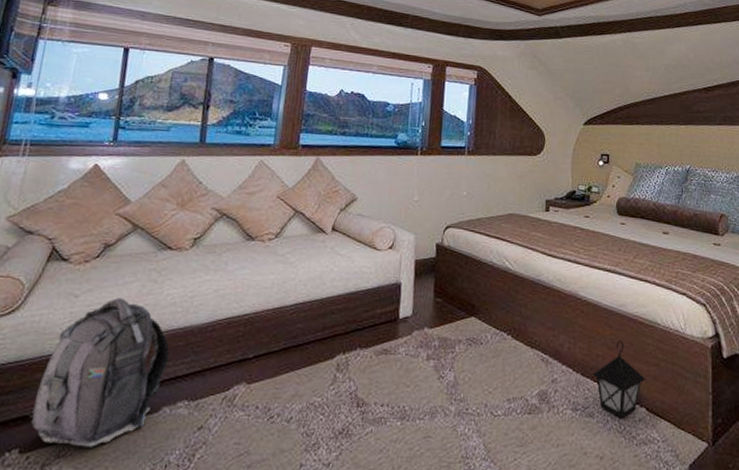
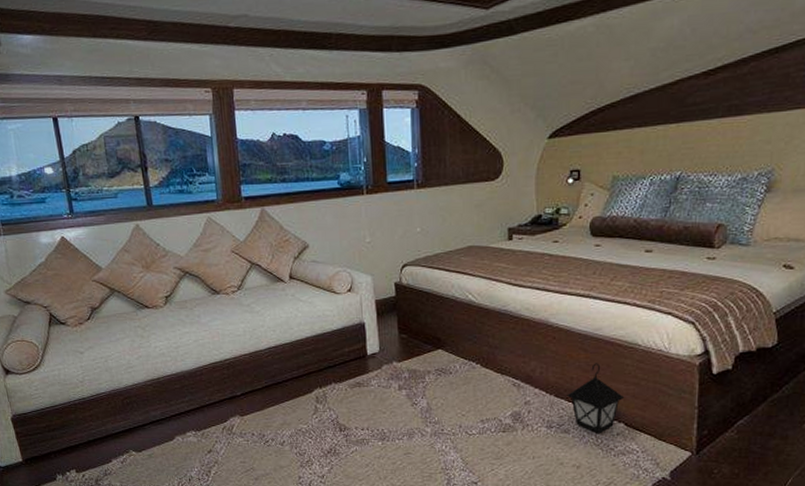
backpack: present [30,298,170,447] -> none [75,352,172,467]

